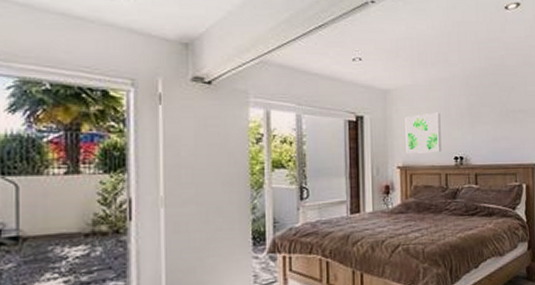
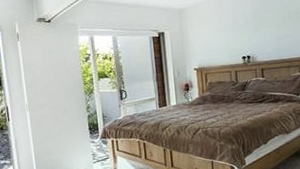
wall art: present [405,112,442,153] -> none [198,22,231,58]

